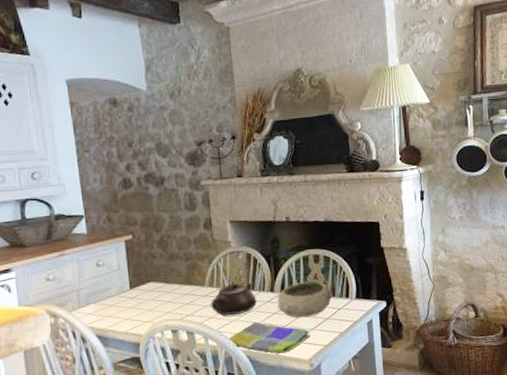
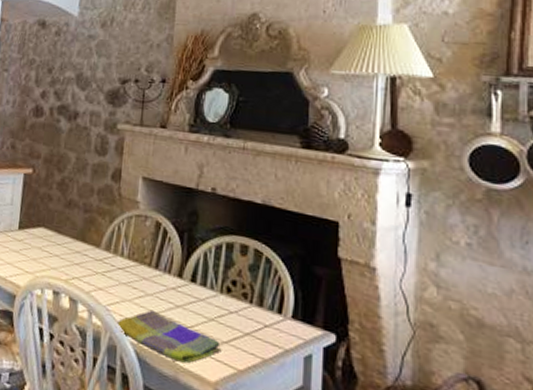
teapot: present [211,283,257,316] -> none [103,253,159,295]
bowl: present [277,280,332,318] -> none [184,274,258,325]

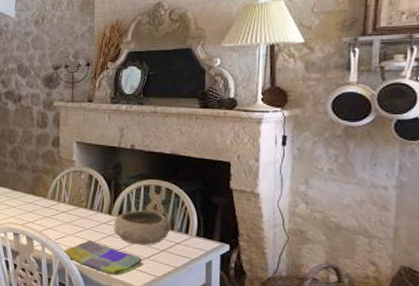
bowl: none [184,274,258,325] -> present [114,210,170,246]

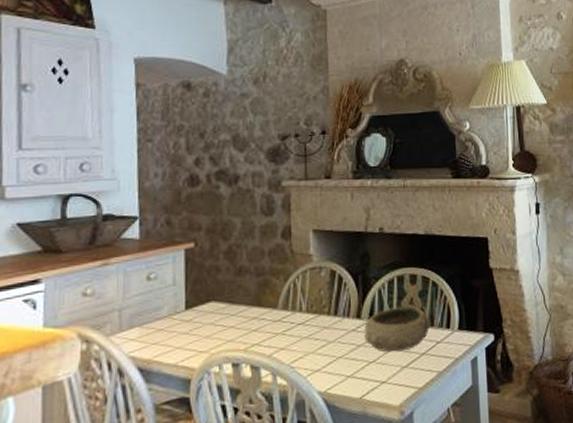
dish towel: present [63,240,144,276] -> none [302,355,403,397]

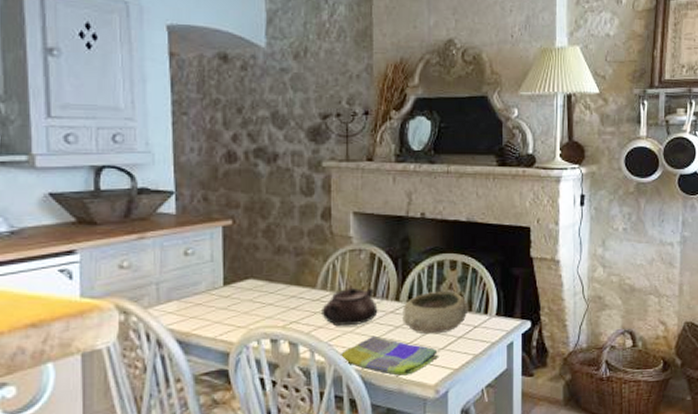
teapot: none [283,306,340,348] -> present [322,287,378,327]
dish towel: none [302,355,403,397] -> present [339,335,439,376]

